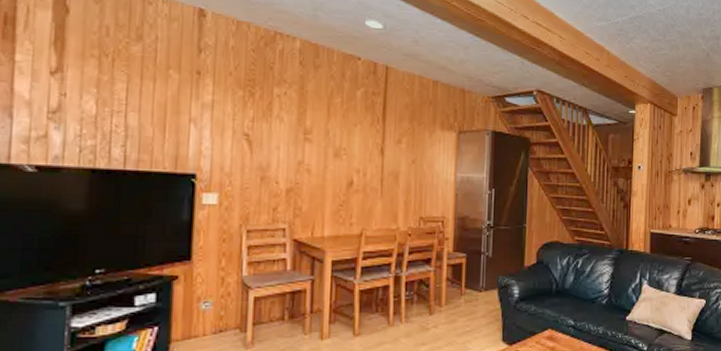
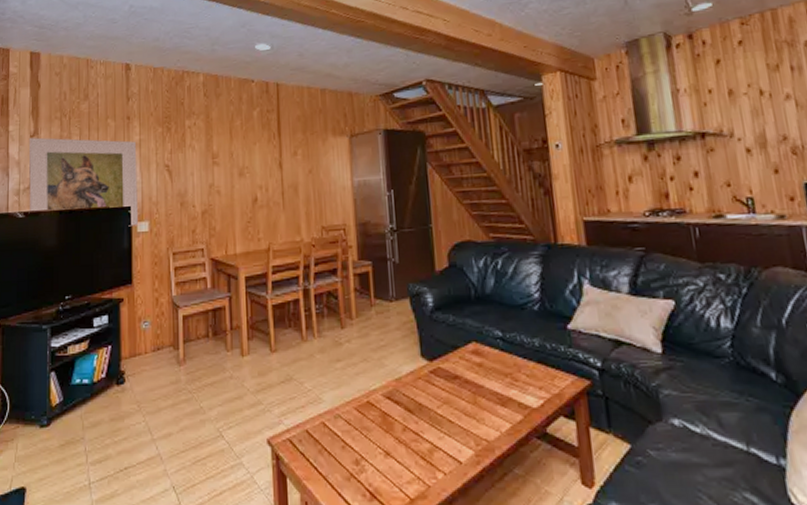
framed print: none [44,75,208,197] -> present [28,137,138,227]

